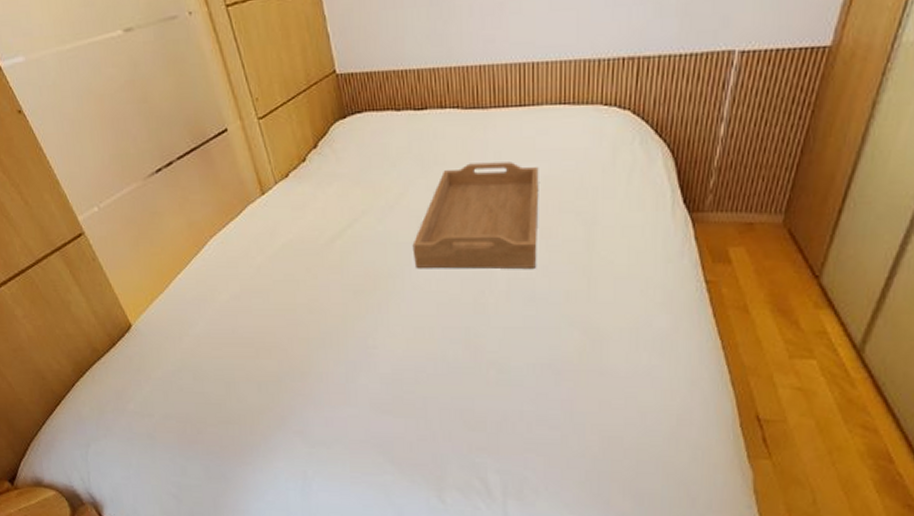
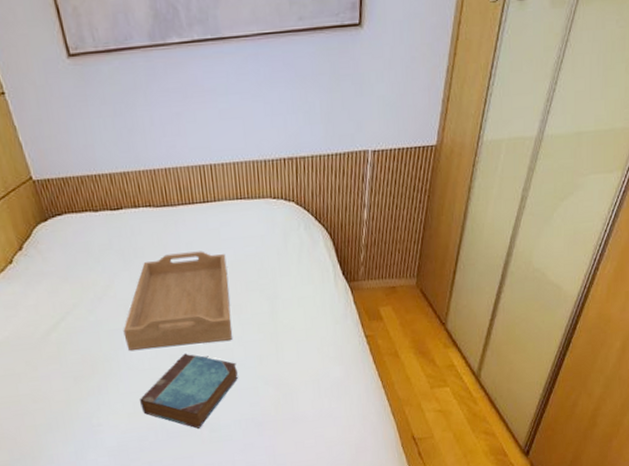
book: none [422,278,537,367] -> present [140,353,238,429]

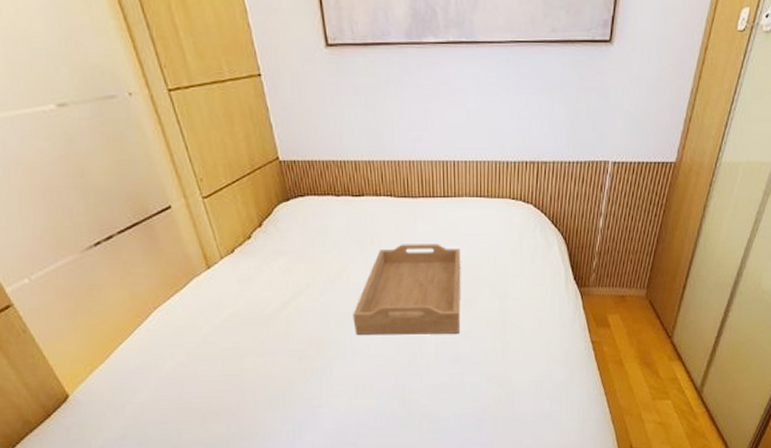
book: present [140,353,238,429] -> none [362,342,462,419]

